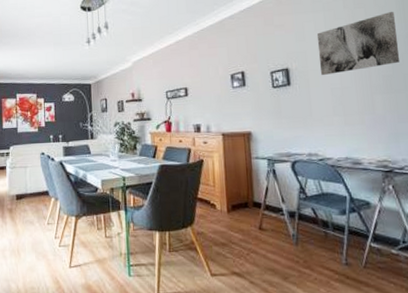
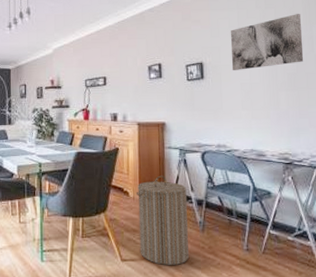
laundry hamper: none [223,187,283,281] -> present [135,175,189,266]

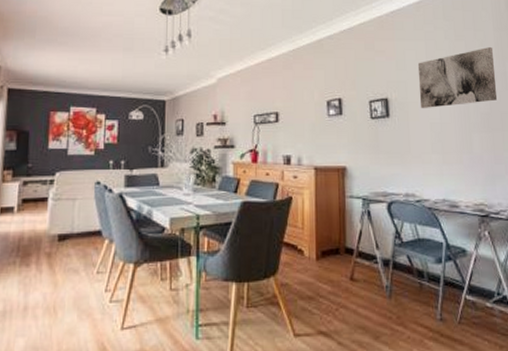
laundry hamper: present [135,175,189,266] -> none [311,230,374,342]

